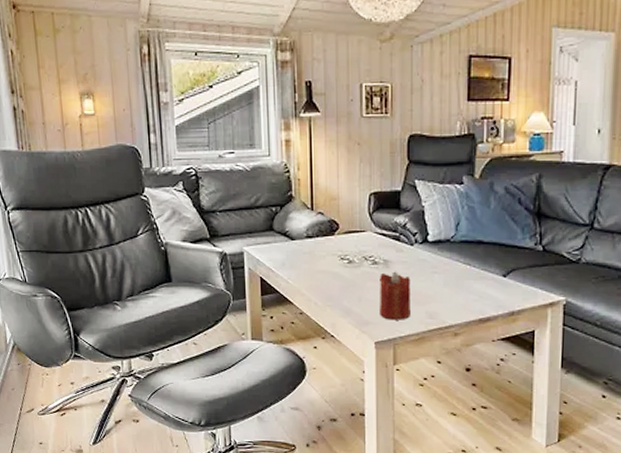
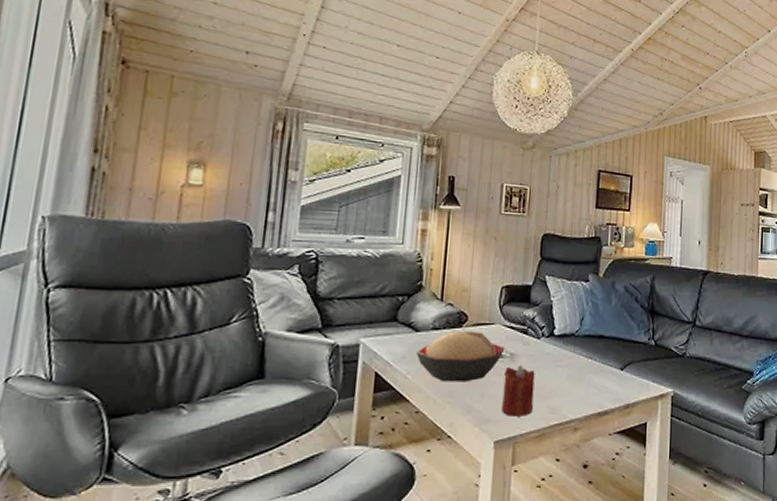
decorative bowl: none [295,238,378,287] -> present [416,330,505,382]

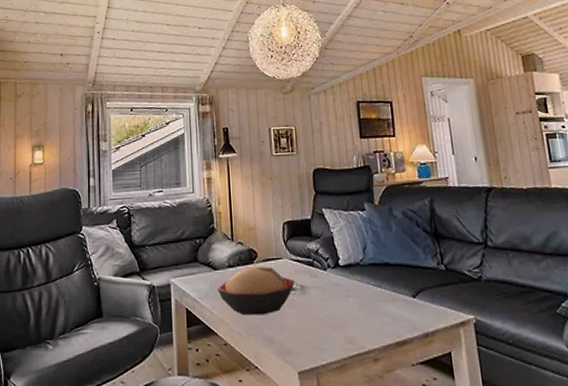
candle: present [502,365,535,417] -> none [298,296,330,348]

